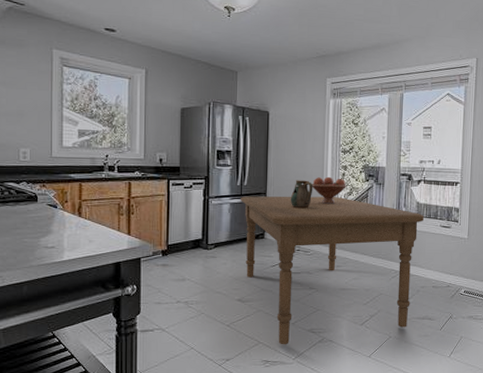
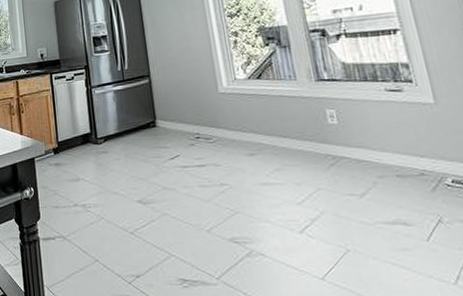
dining table: present [241,196,424,345] -> none [124,69,371,259]
ceramic pitcher: present [290,180,313,209] -> none [177,54,203,89]
fruit bowl: present [311,176,346,205] -> none [199,47,242,80]

